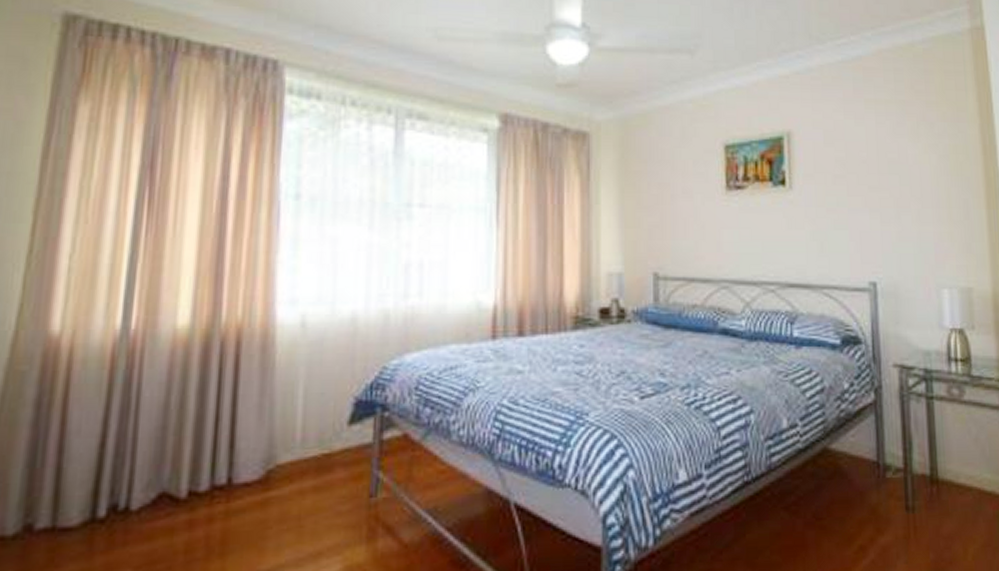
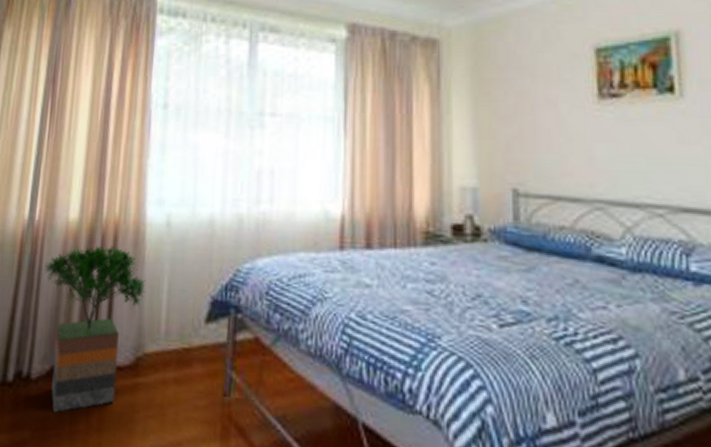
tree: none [144,353,278,543] -> present [44,245,146,412]

